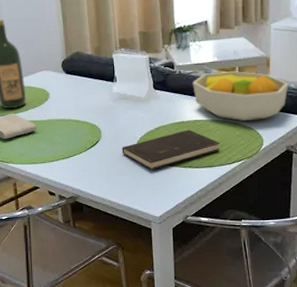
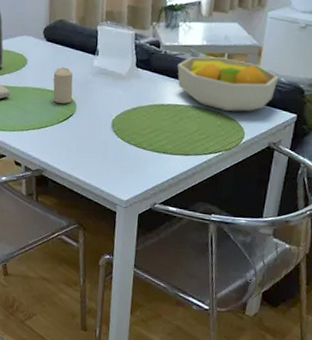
candle: none [76,96,97,131] -> present [53,67,73,104]
hardcover book: present [121,129,220,171] -> none [95,113,198,152]

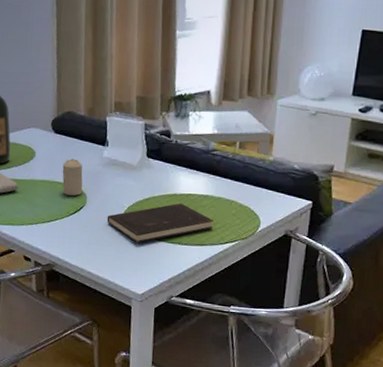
hardcover book: none [95,113,198,152] -> present [107,203,213,244]
fruit bowl: present [177,57,279,112] -> none [189,145,292,200]

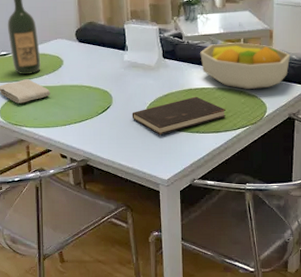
candle: present [62,159,83,196] -> none [88,64,108,97]
fruit bowl: none [189,145,292,200] -> present [200,42,291,89]

